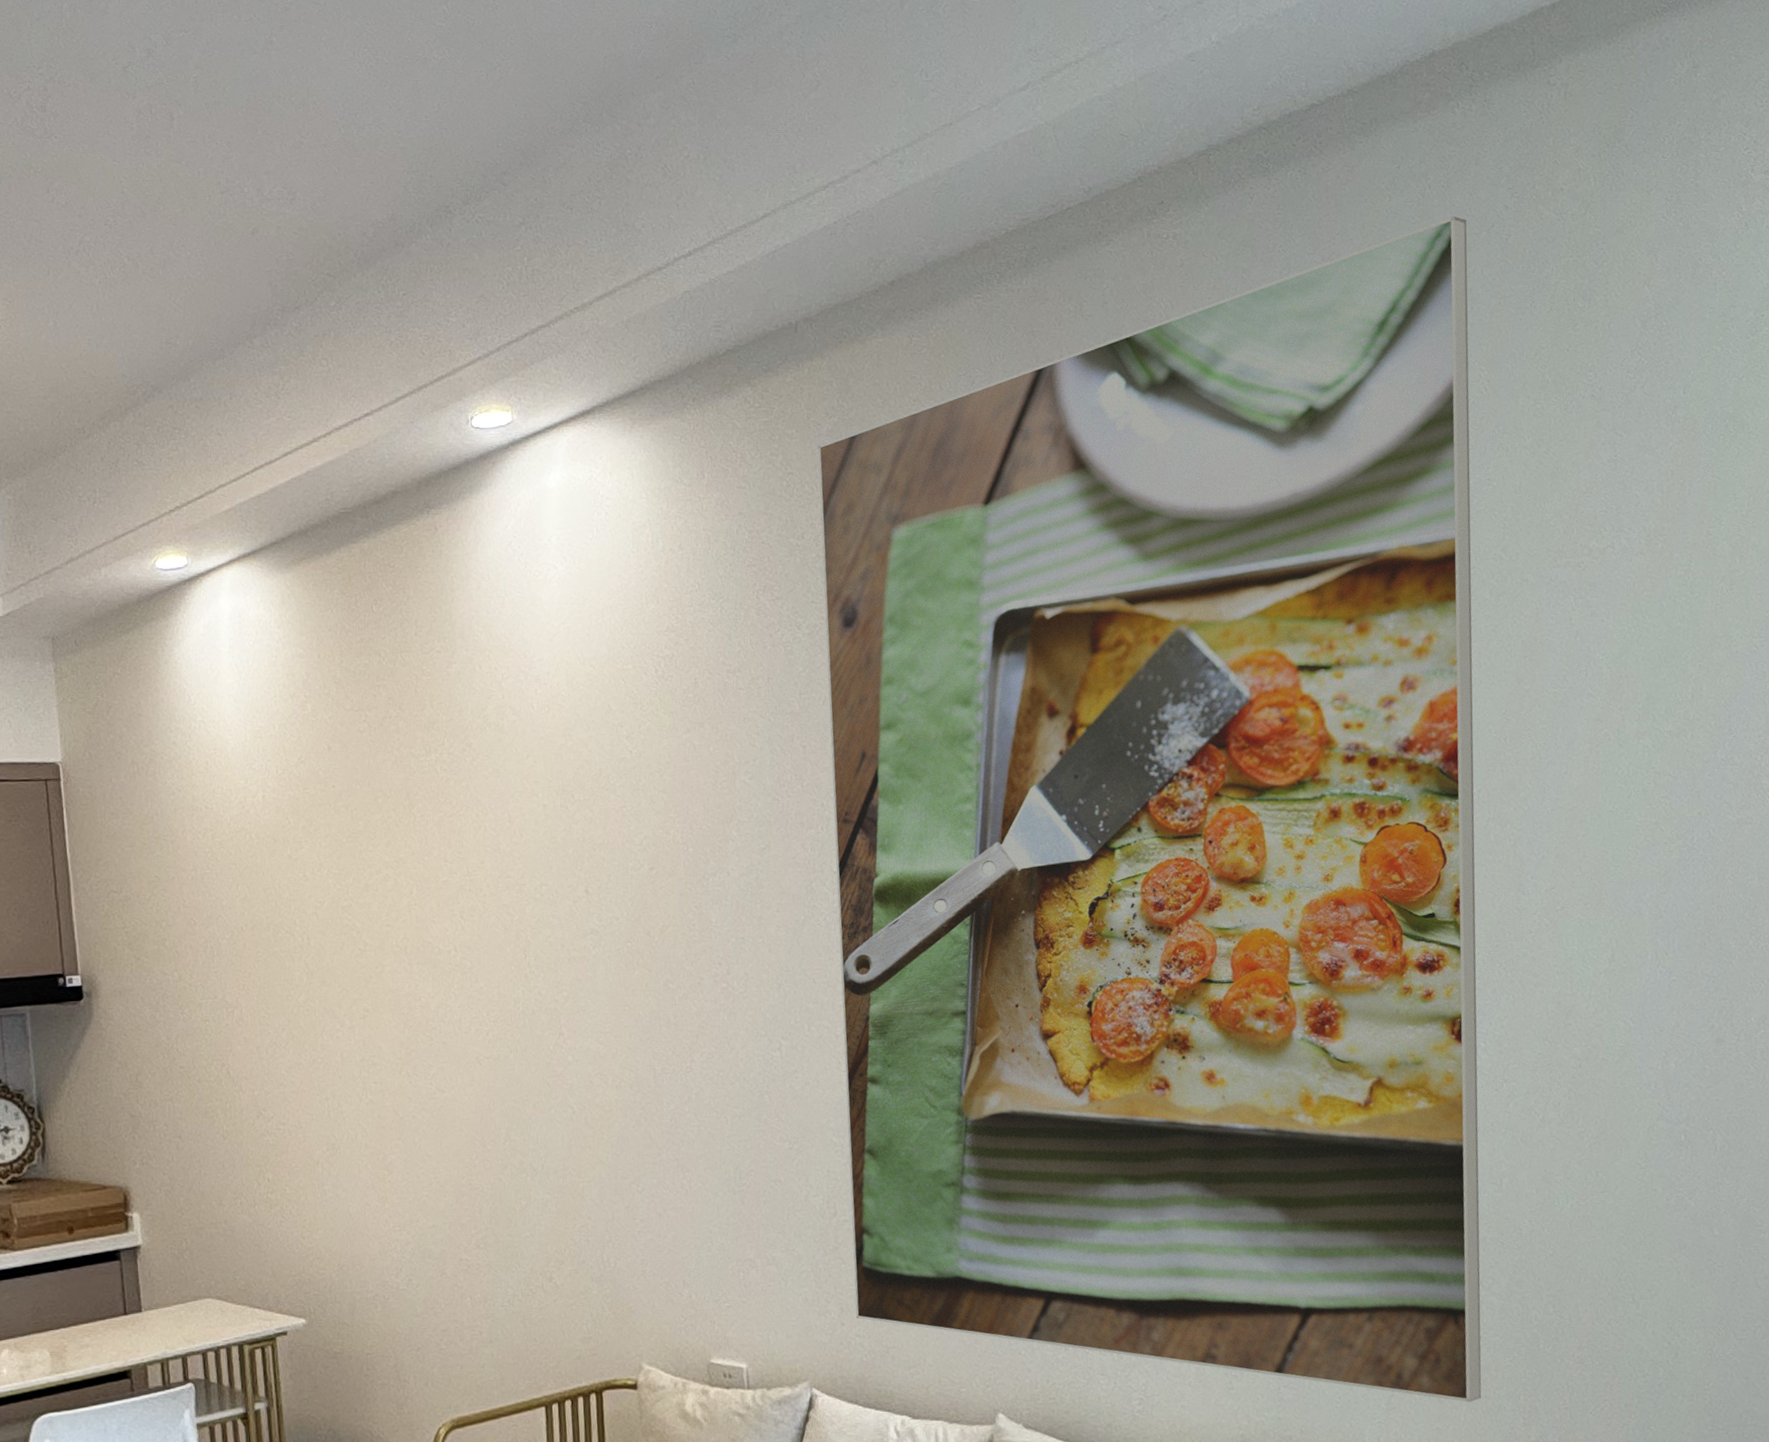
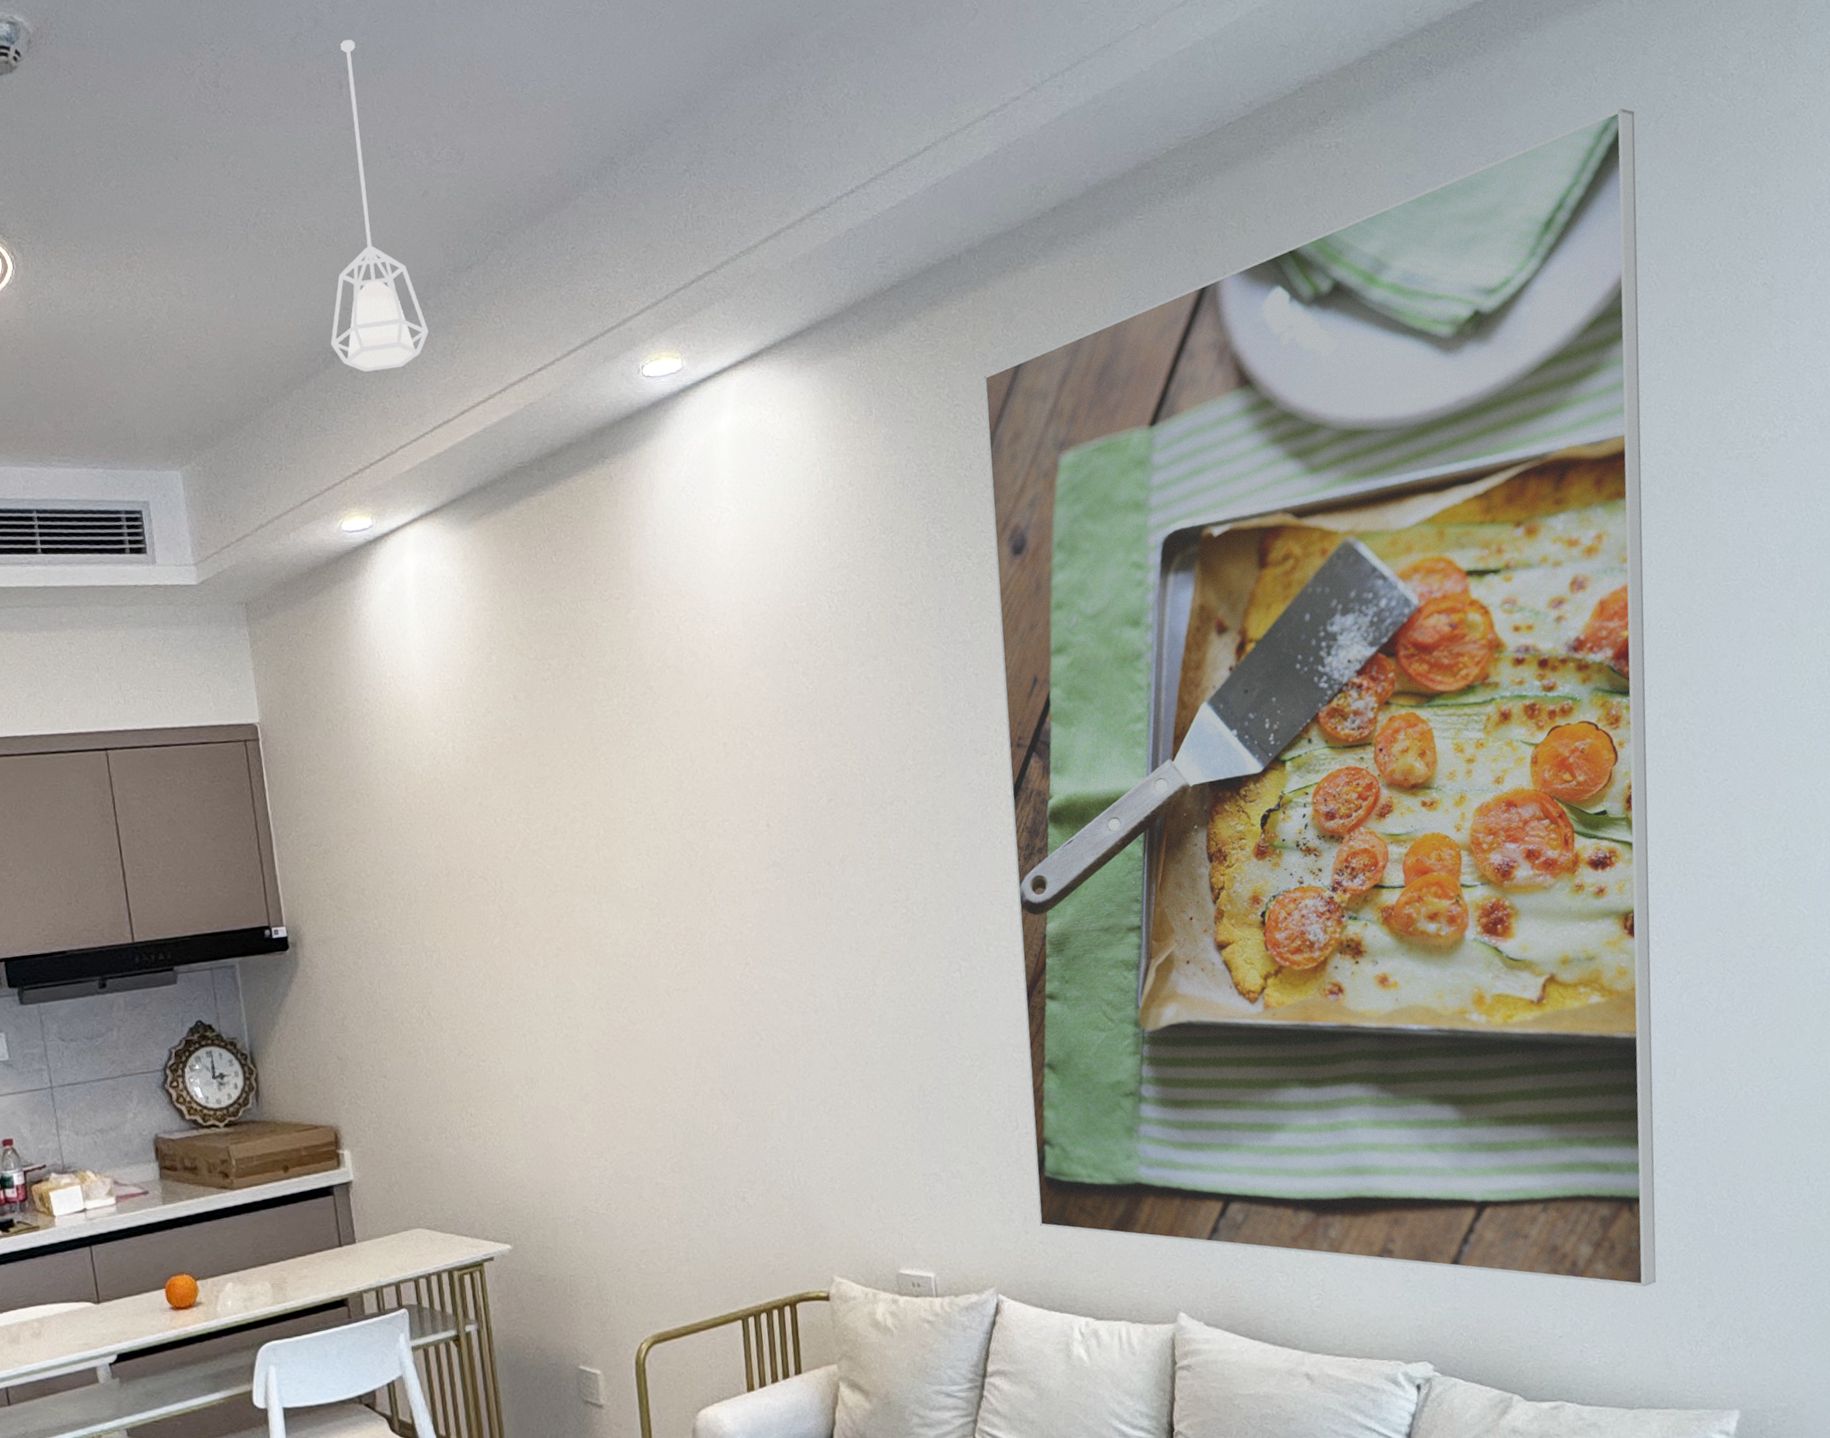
pendant lamp: none [151,72,253,408] -> present [331,39,429,372]

